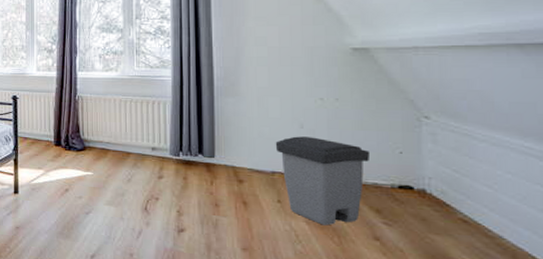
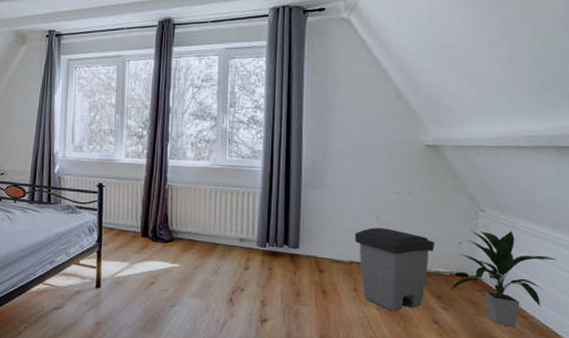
indoor plant: none [391,138,529,248] -> present [449,230,557,327]

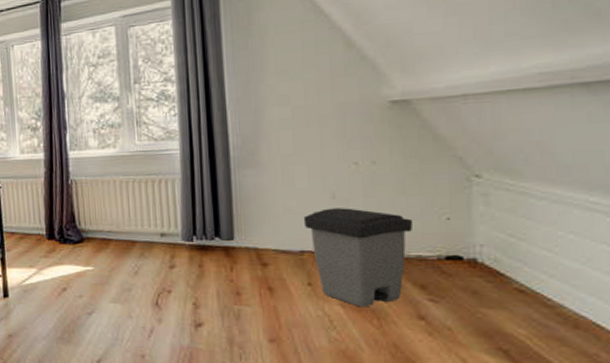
indoor plant: present [449,230,557,327] -> none [437,197,594,319]

